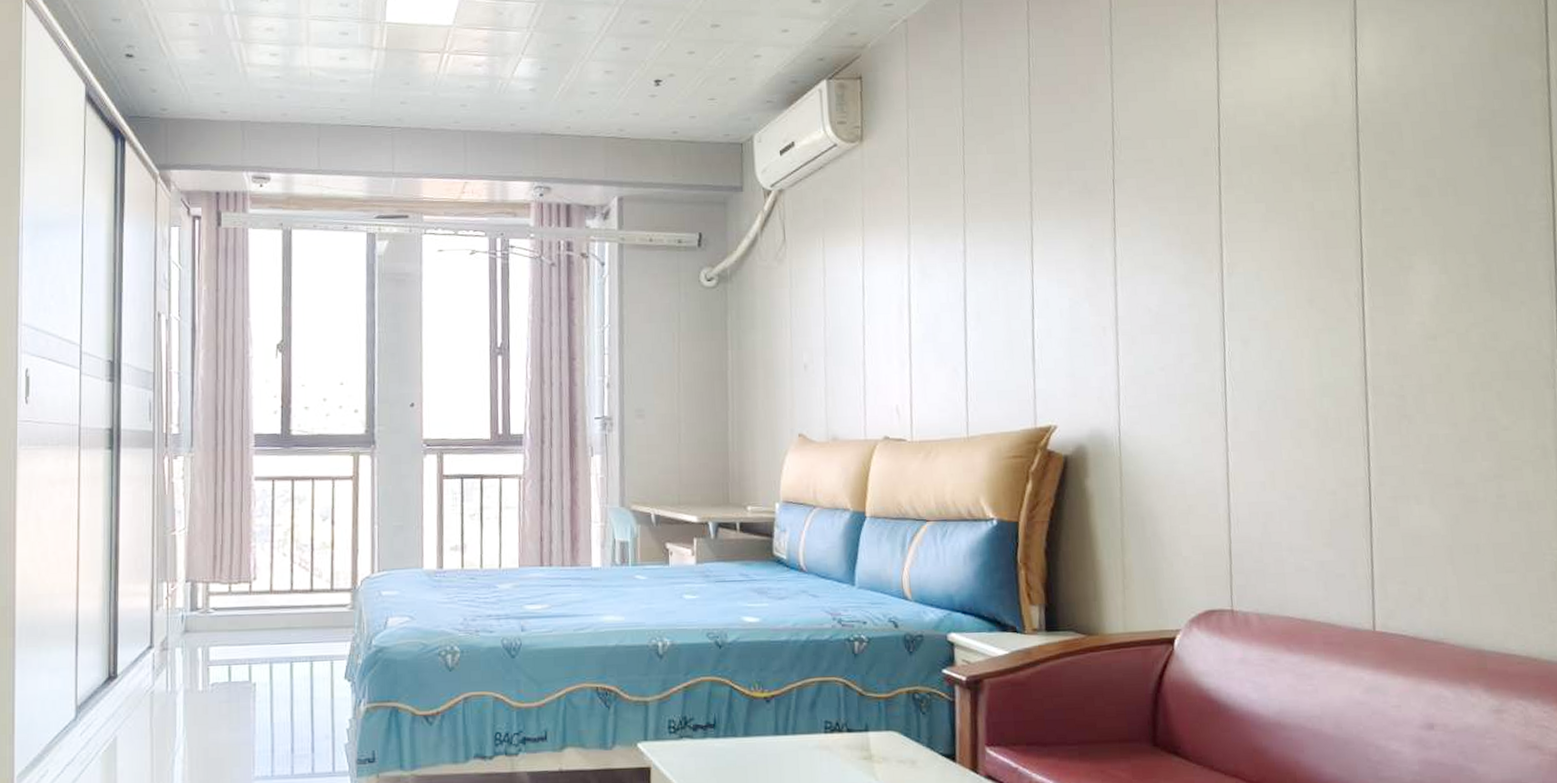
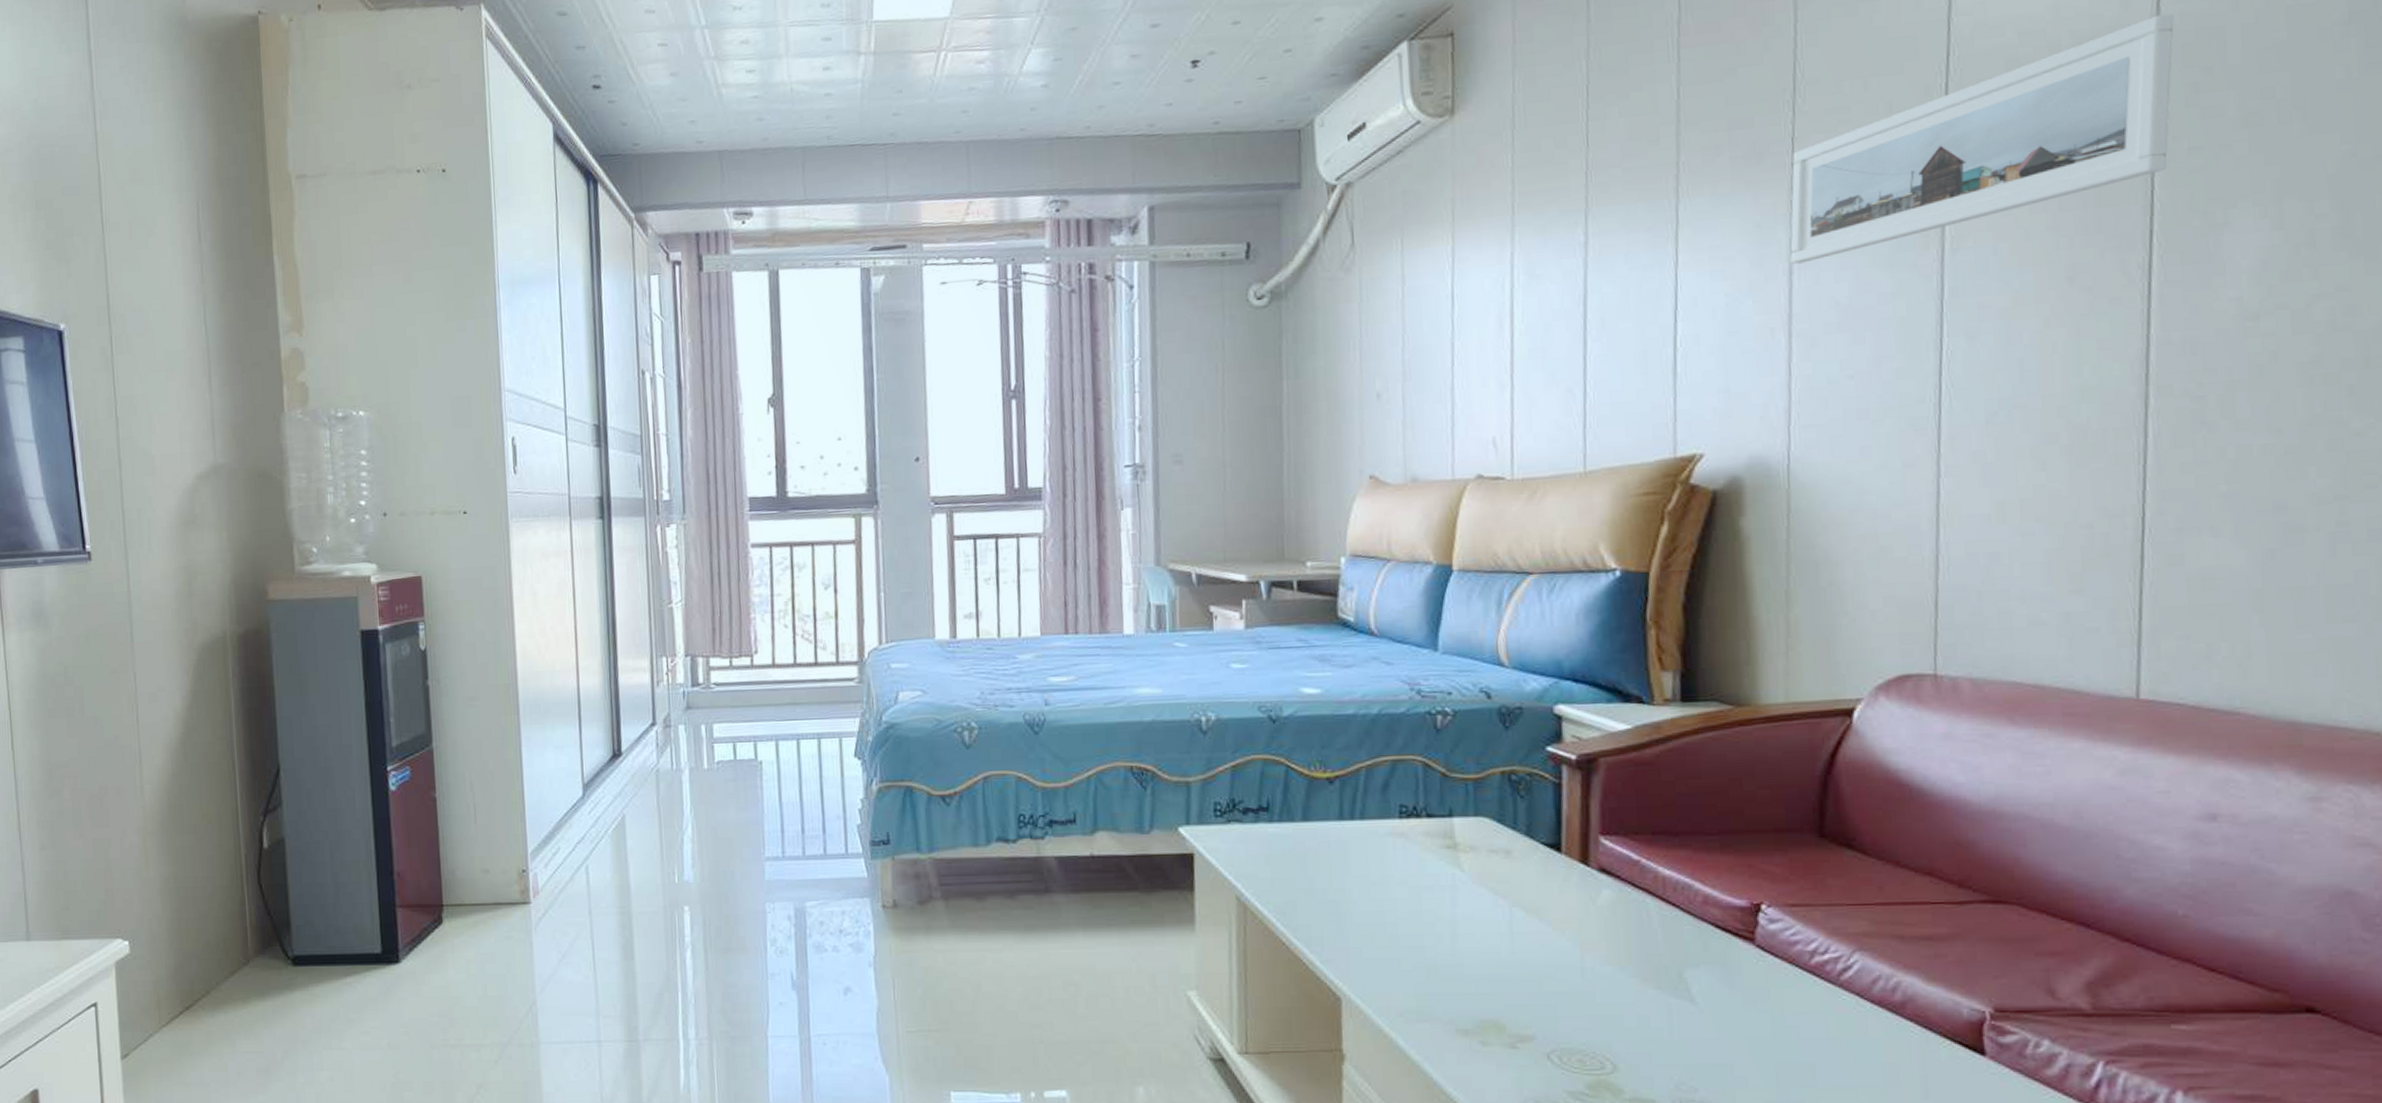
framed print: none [1114,110,1369,278] -> present [1790,13,2174,264]

